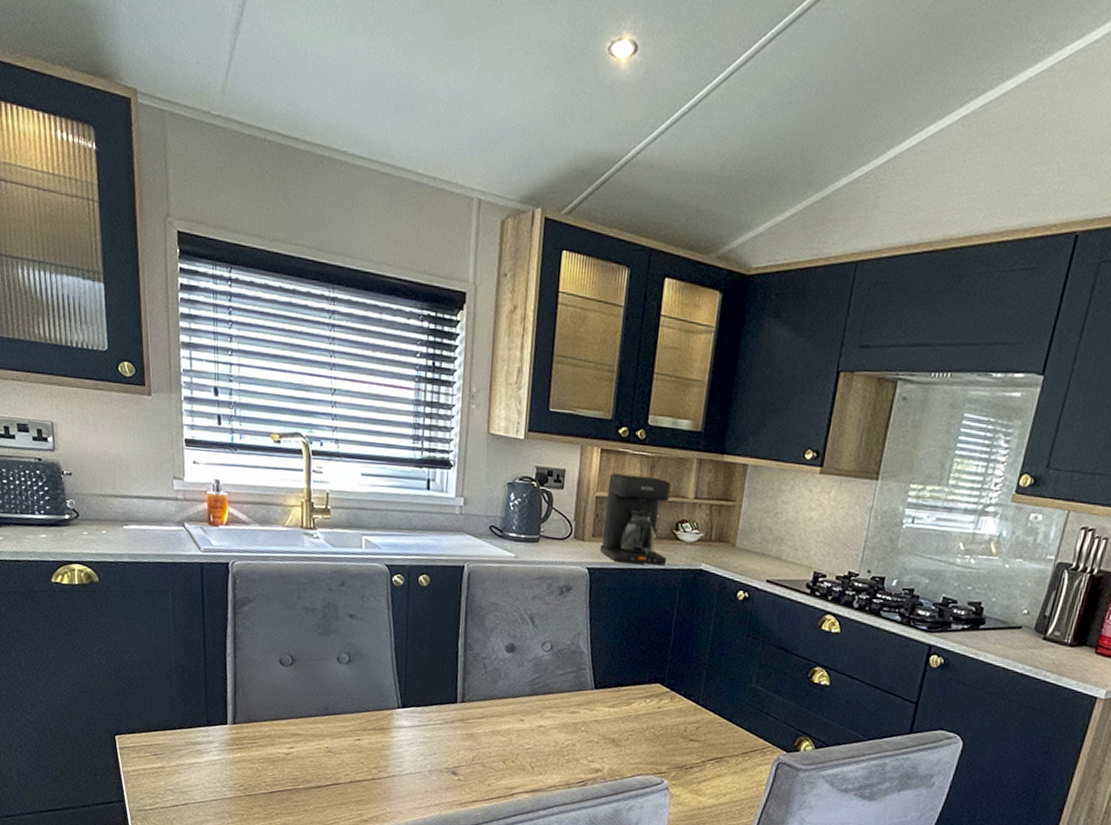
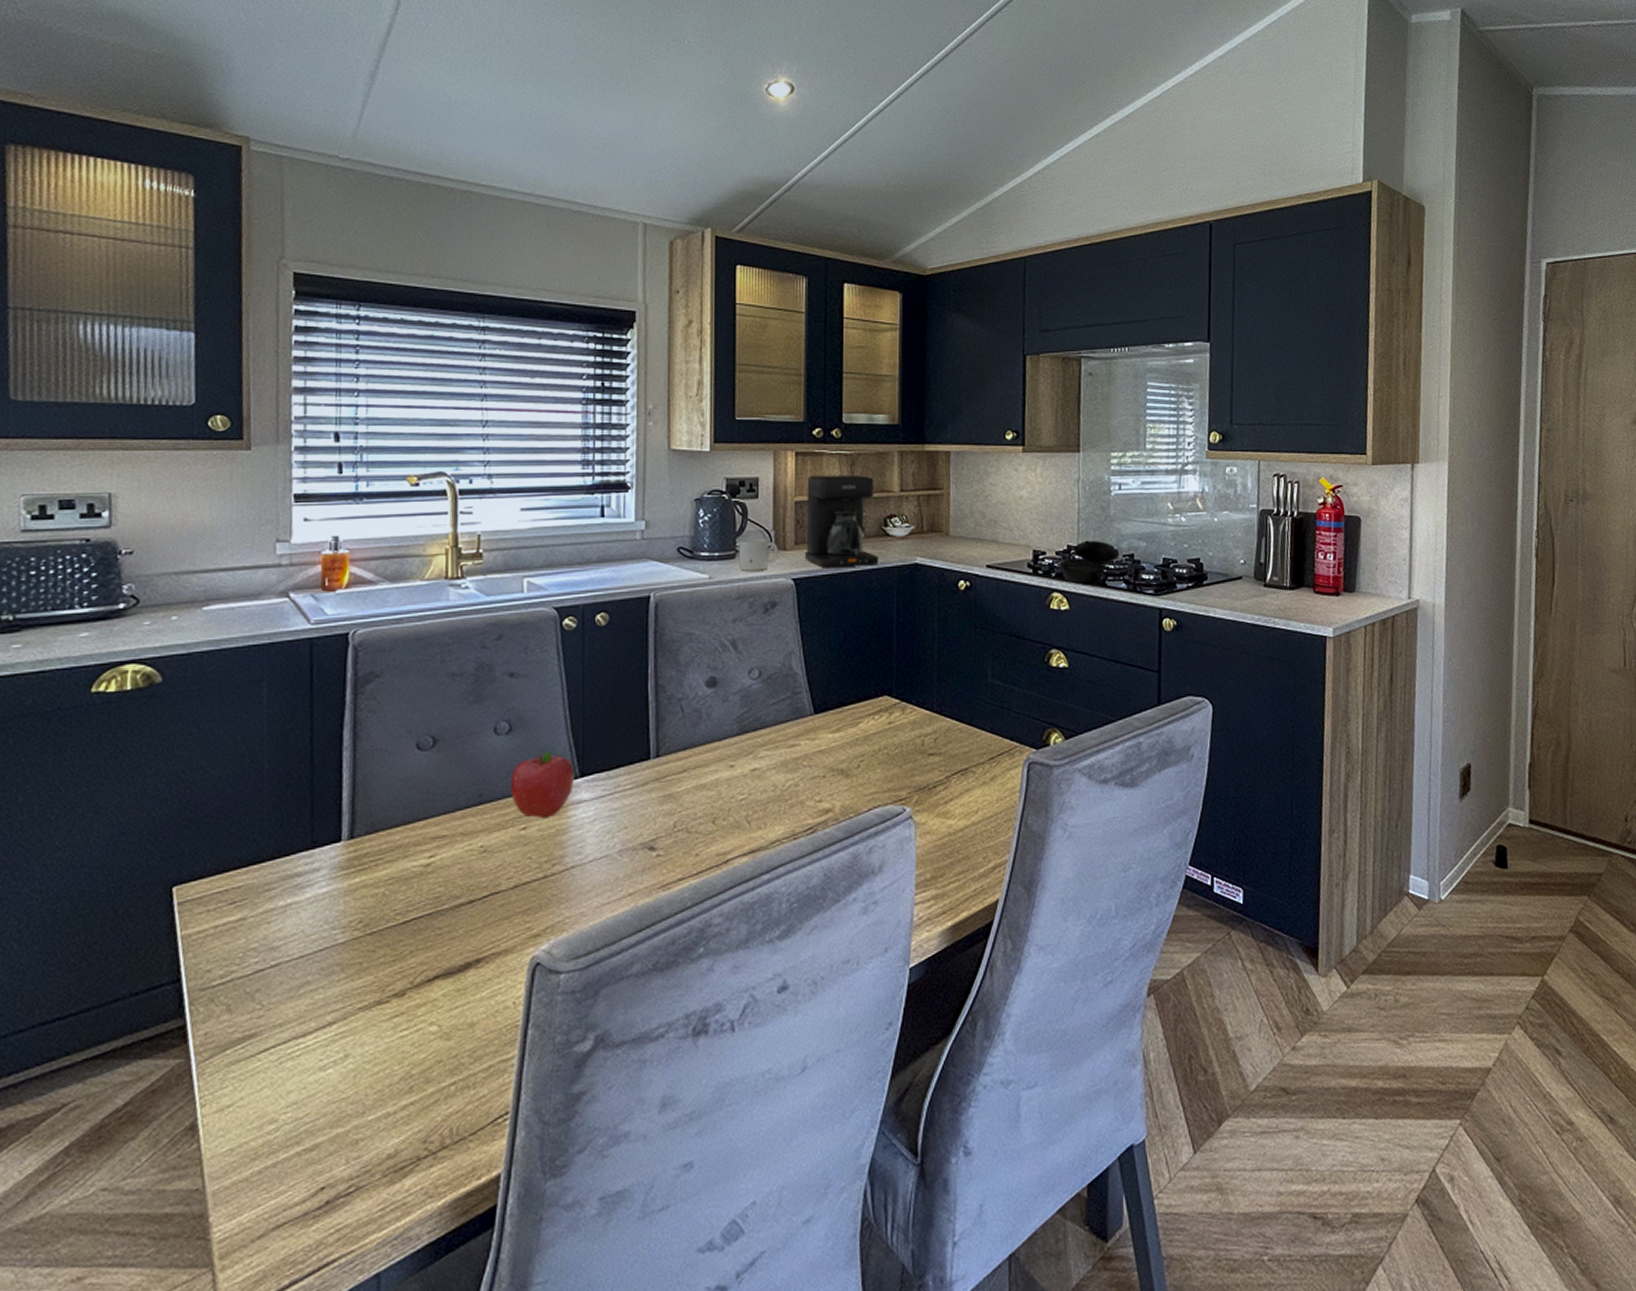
fruit: none [348,682,398,735] -> present [510,750,575,818]
mug: none [541,525,577,557] -> present [738,539,778,571]
cooking pot: none [834,569,900,612] -> present [1056,540,1120,584]

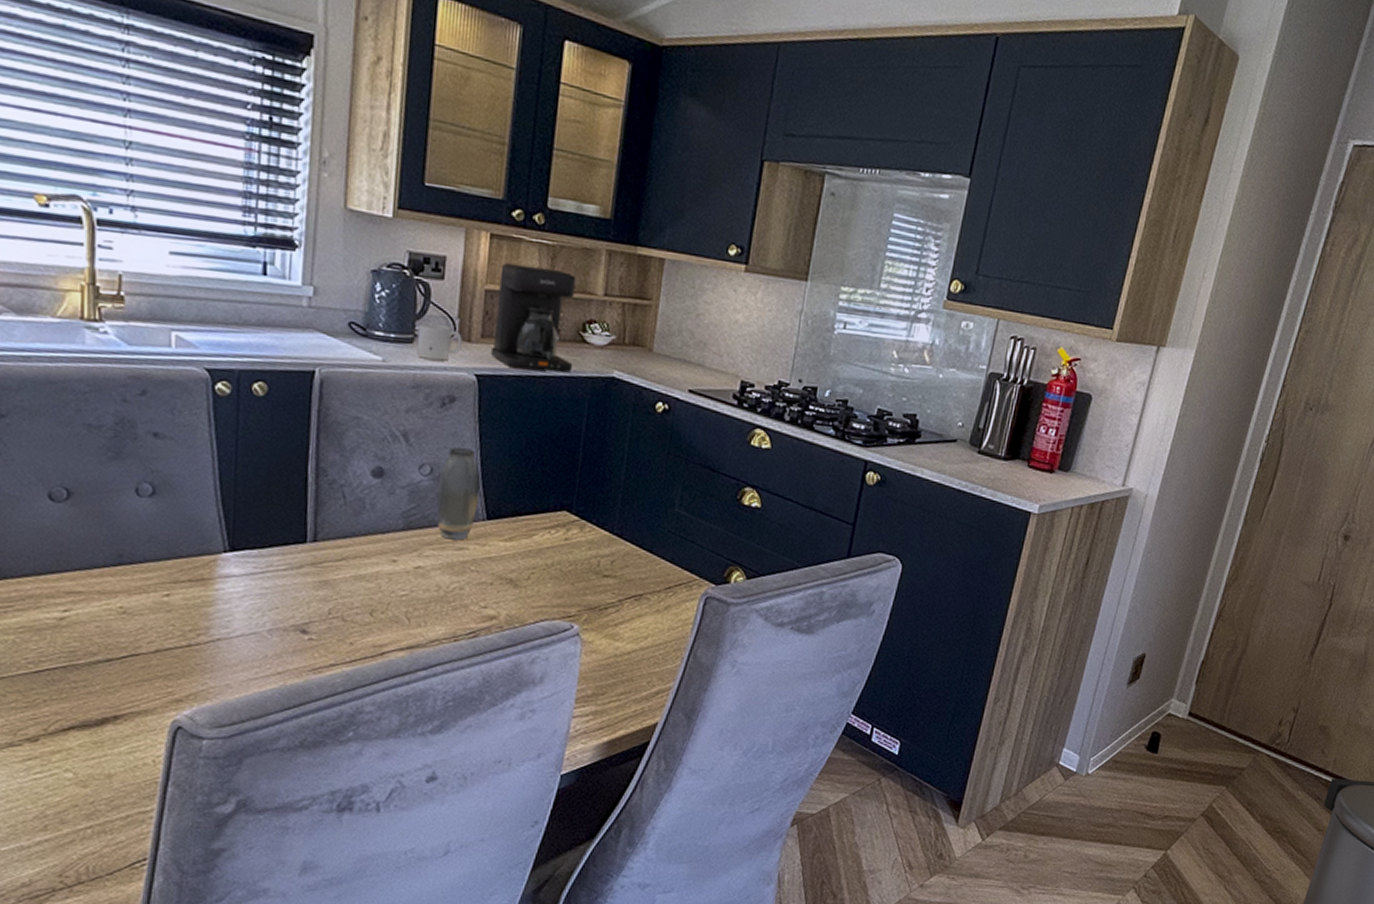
fruit: present [510,750,575,818] -> none [152,519,224,587]
vase: none [767,648,806,738] -> present [436,447,481,540]
cooking pot: present [1056,540,1120,584] -> none [764,378,834,425]

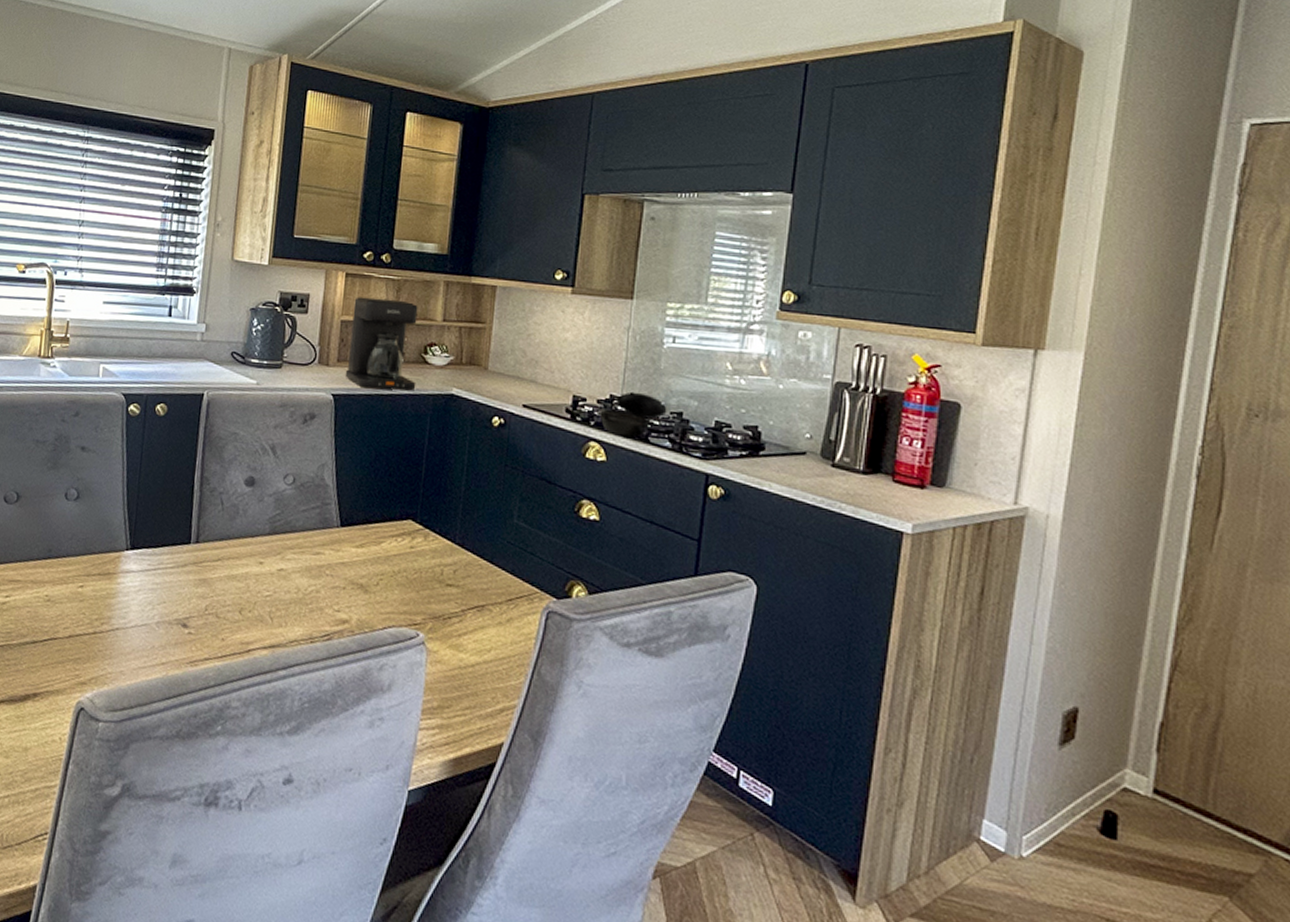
mug: present [416,323,462,361] -> none [284,351,322,383]
vase: present [436,447,481,540] -> none [297,459,336,546]
cooking pot: none [764,378,834,425] -> present [596,392,667,438]

